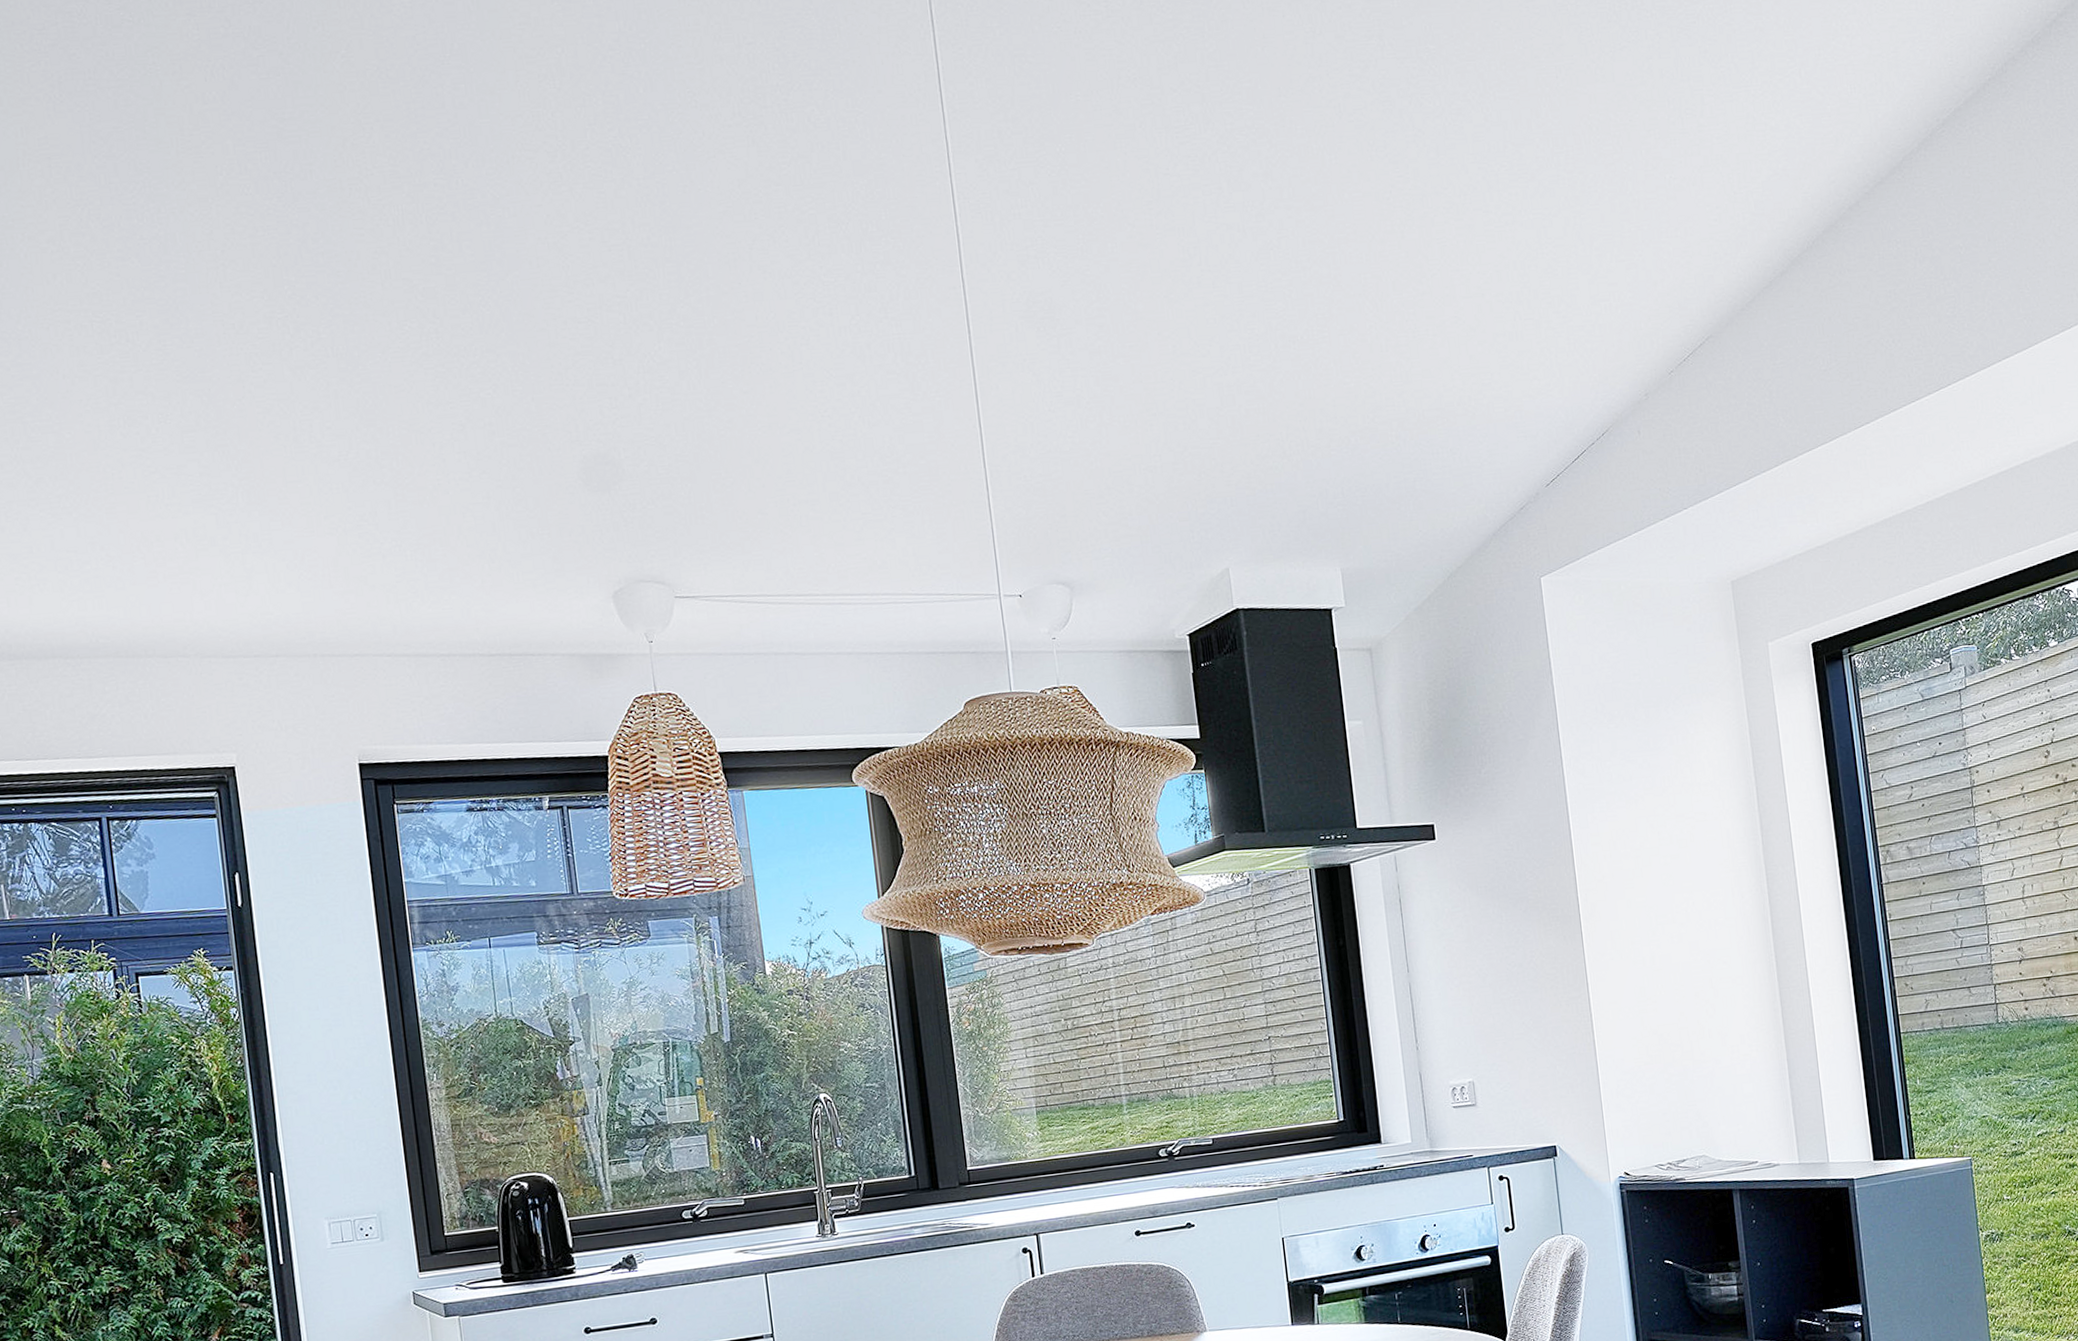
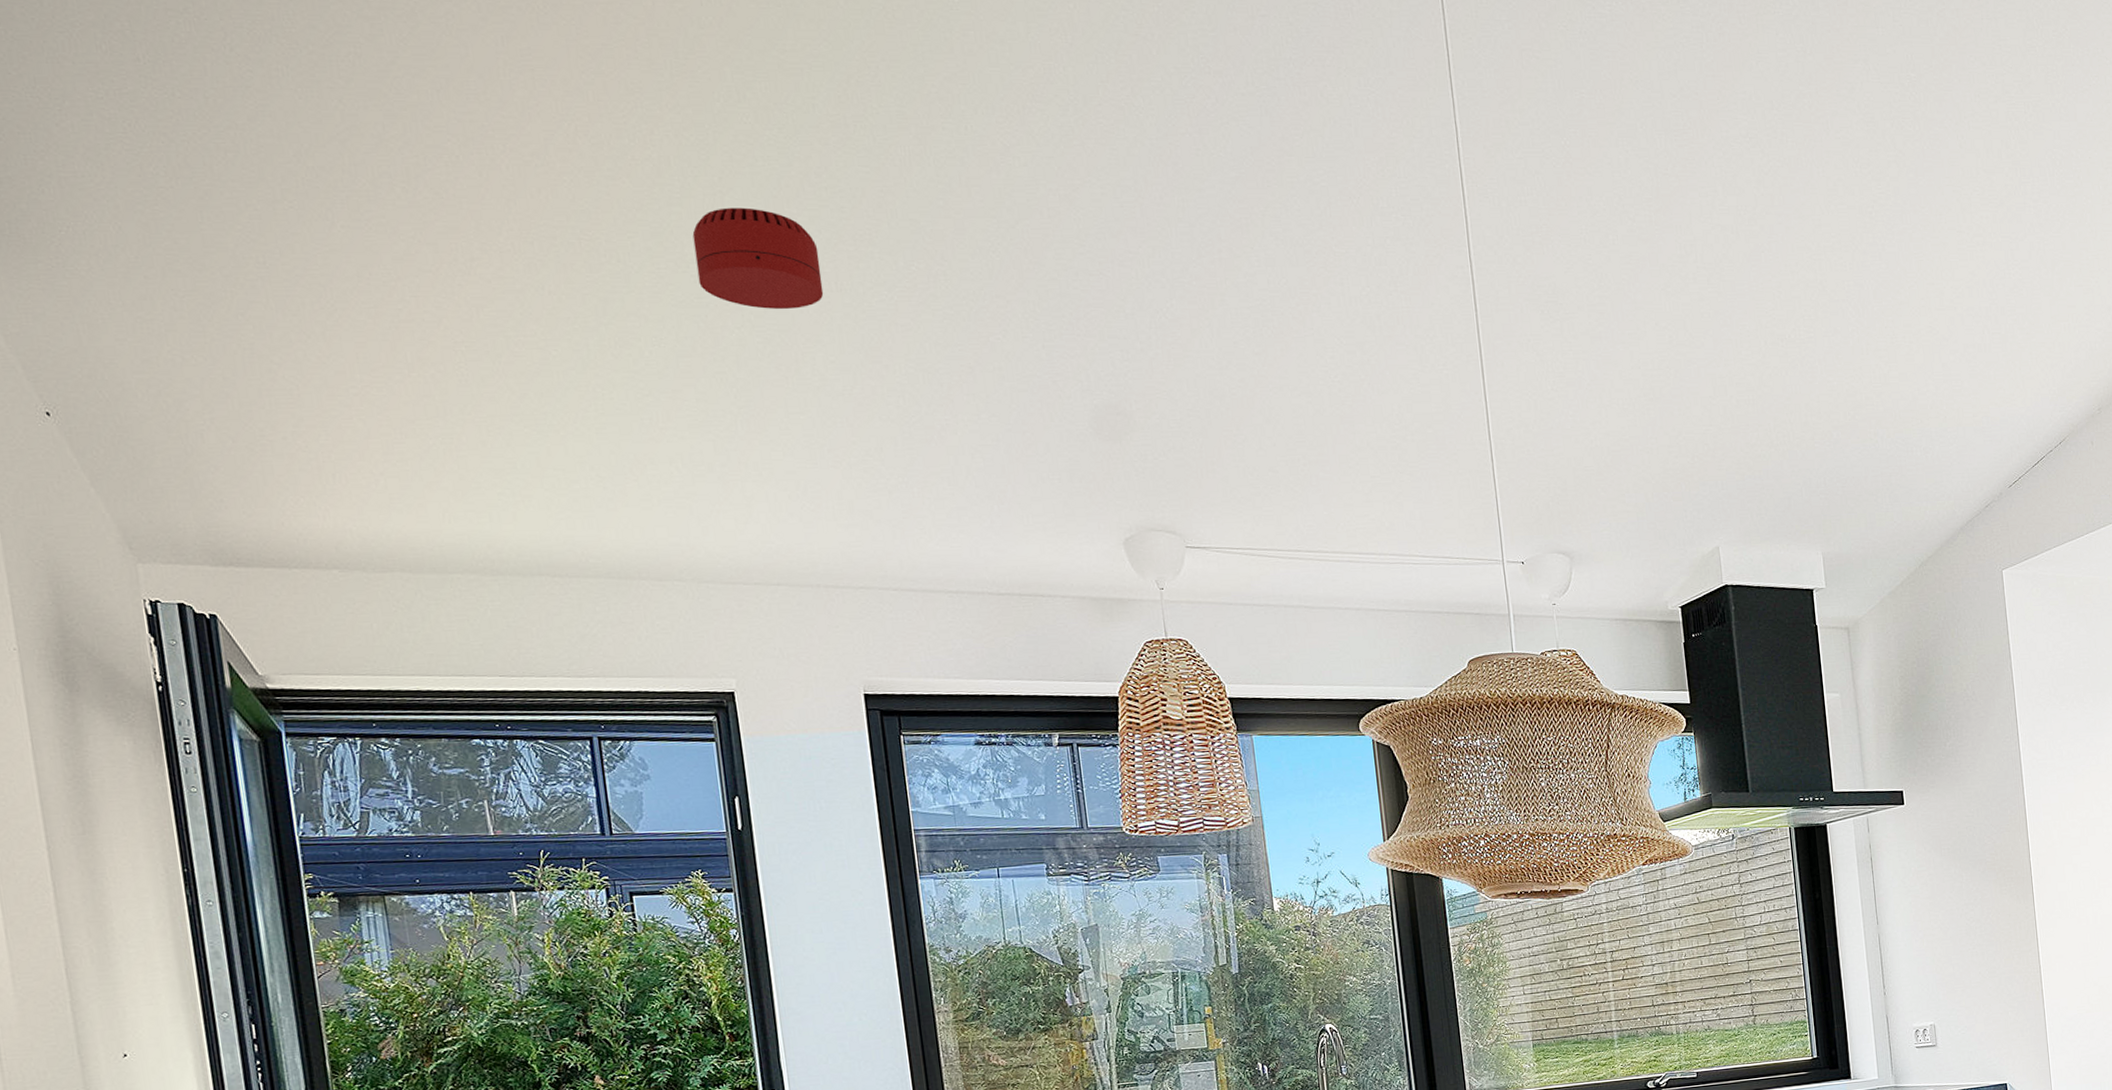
smoke detector: none [196,278,321,379] -> present [692,207,824,309]

